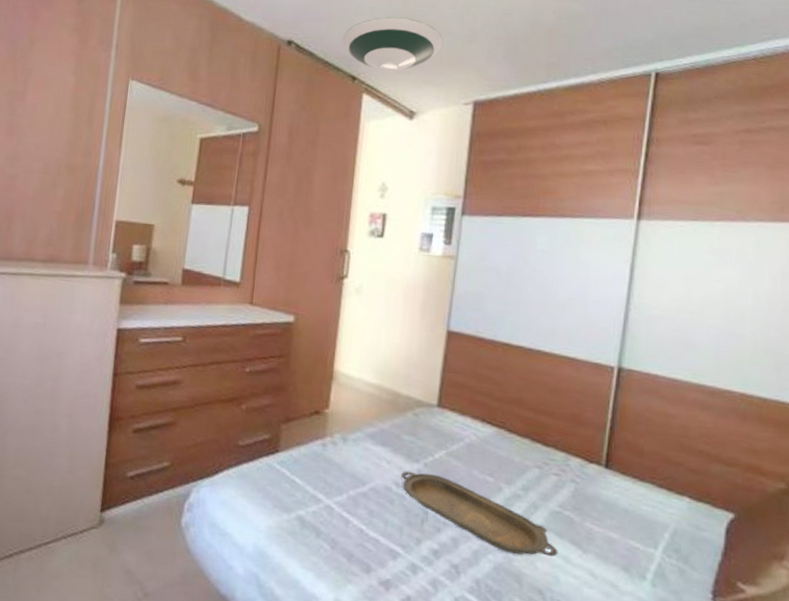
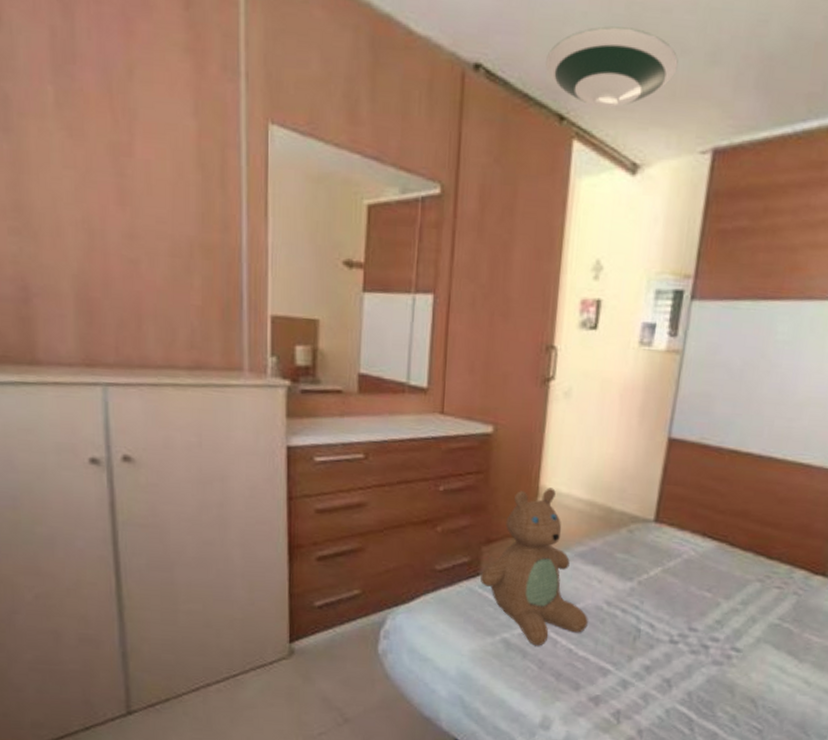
teddy bear: none [279,372,378,525] -> present [480,487,588,646]
serving tray: present [401,471,558,557] -> none [613,589,774,667]

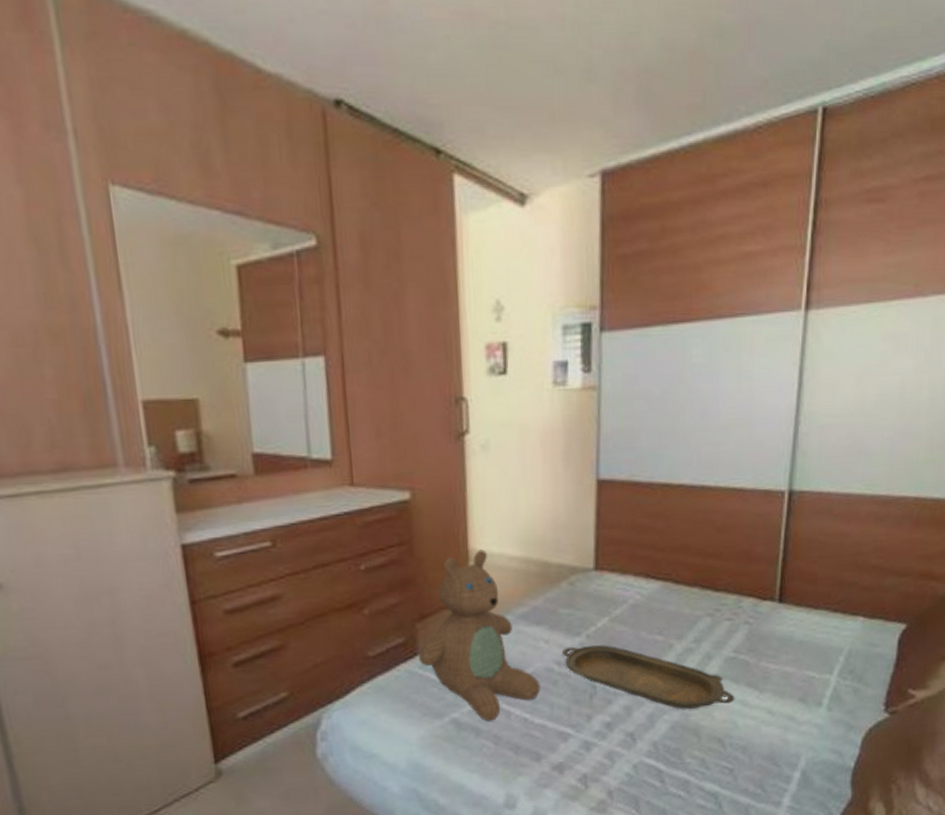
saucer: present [546,26,678,108] -> none [412,49,553,137]
serving tray: none [613,589,774,667] -> present [562,644,735,709]

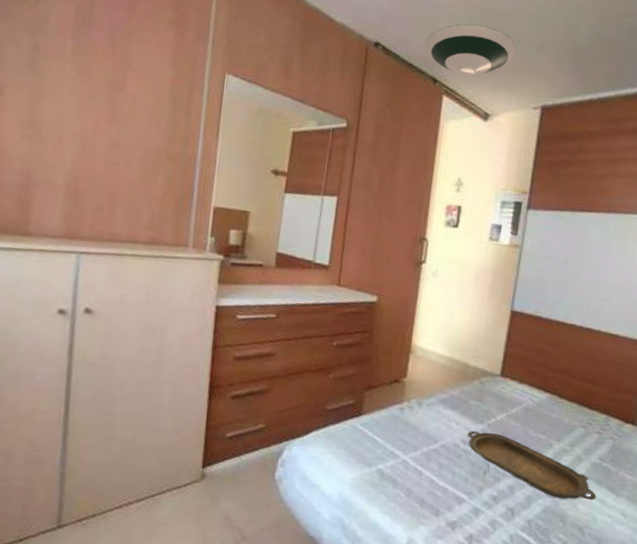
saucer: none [412,49,553,137] -> present [425,23,517,76]
teddy bear: present [419,549,540,722] -> none [362,346,448,477]

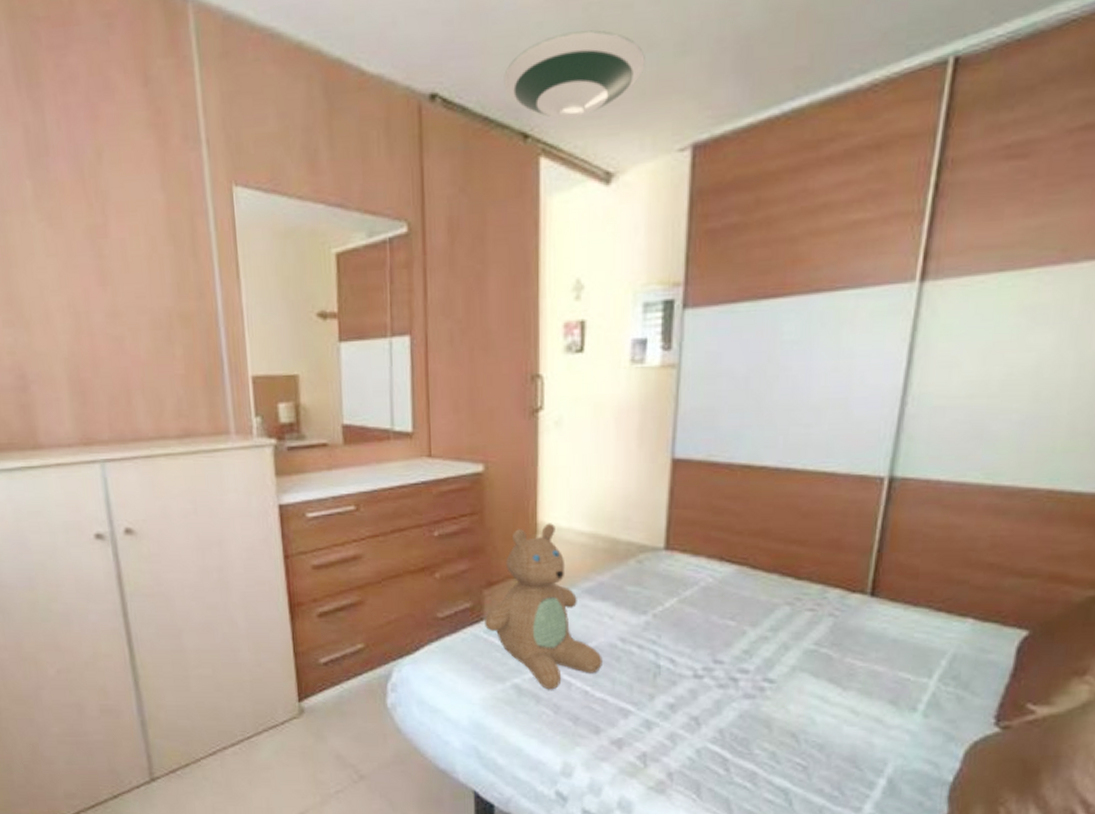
teddy bear: none [362,346,448,477] -> present [485,523,602,690]
serving tray: present [467,430,597,500] -> none [627,624,814,699]

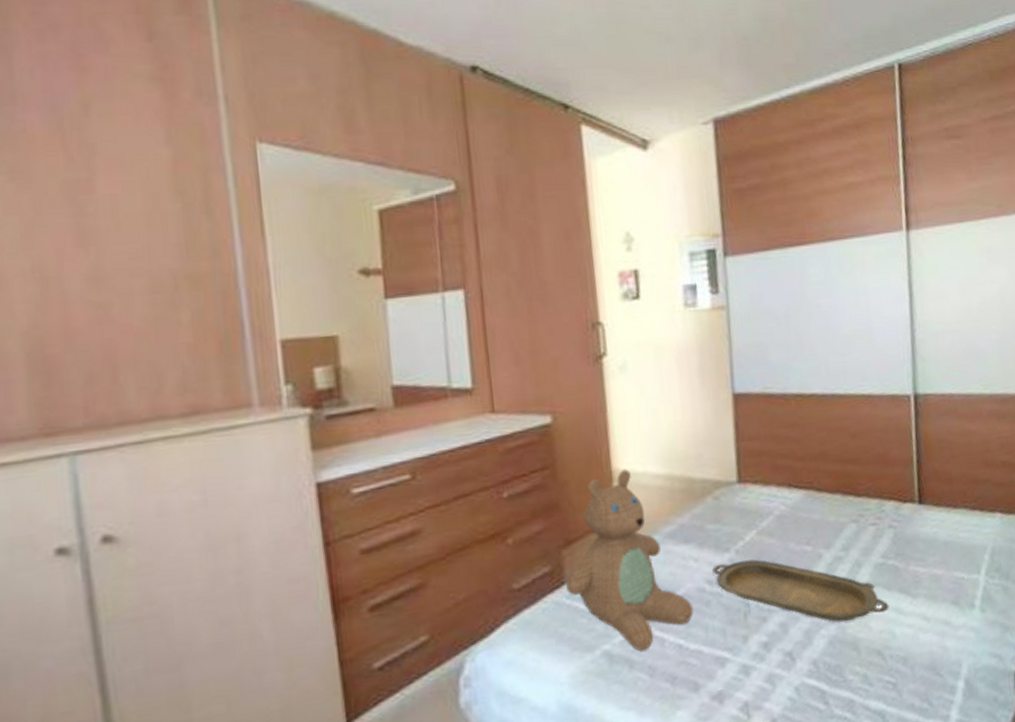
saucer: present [504,30,645,119] -> none [541,24,666,94]
serving tray: none [627,624,814,699] -> present [712,559,890,622]

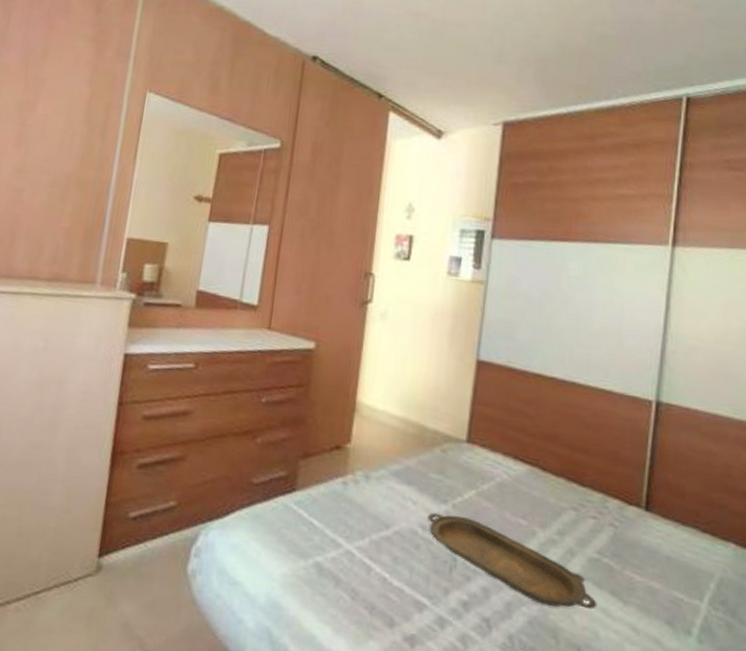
teddy bear: present [566,469,693,651] -> none [296,403,403,573]

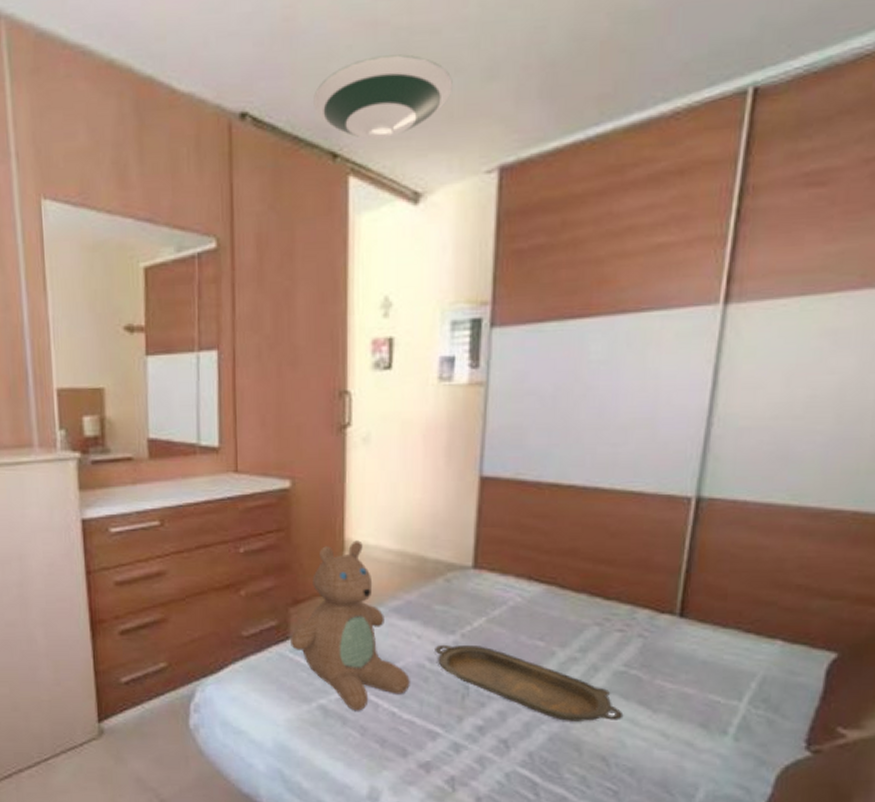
teddy bear: none [296,403,403,573] -> present [291,540,410,711]
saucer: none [368,35,472,90] -> present [313,54,453,140]

